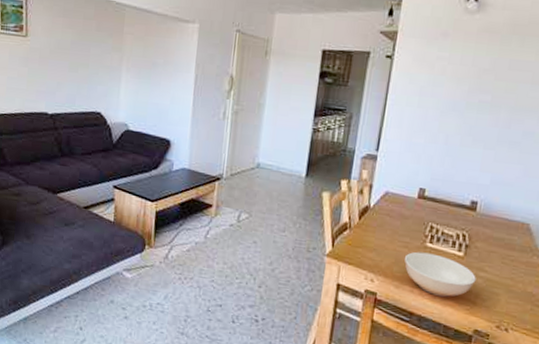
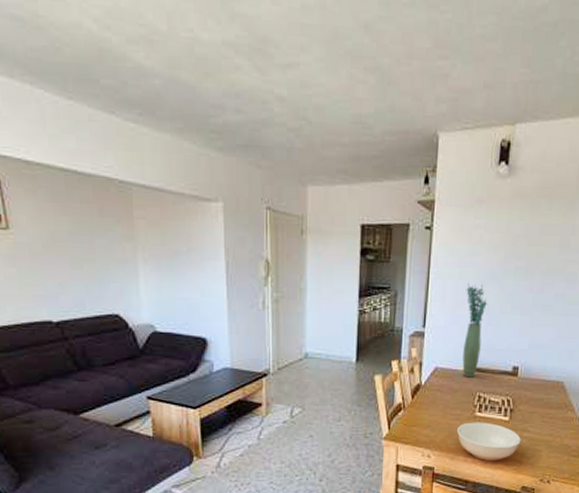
vase: none [414,112,446,207] -> present [462,283,487,378]

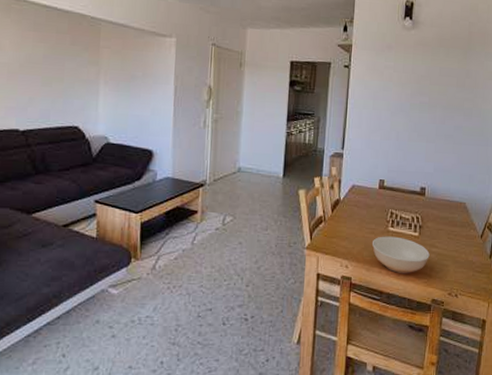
vase: present [462,283,487,378] -> none [376,113,397,196]

